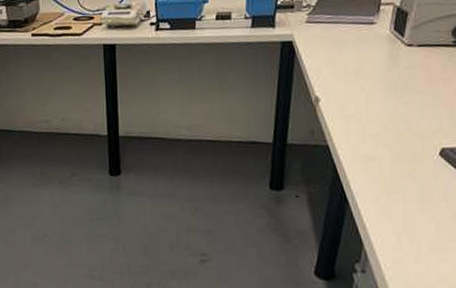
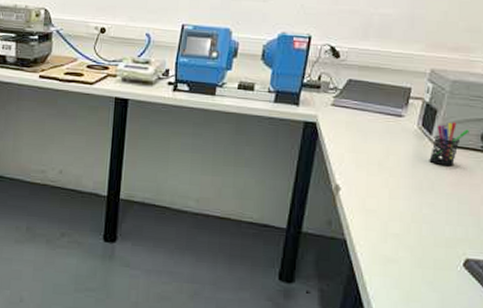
pen holder: none [402,21,440,65] -> present [429,122,469,167]

